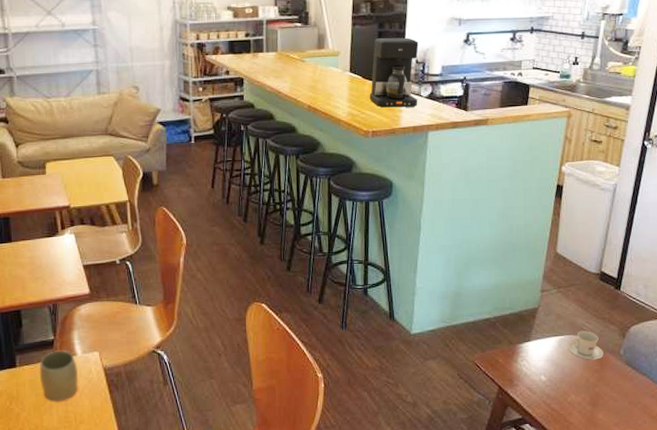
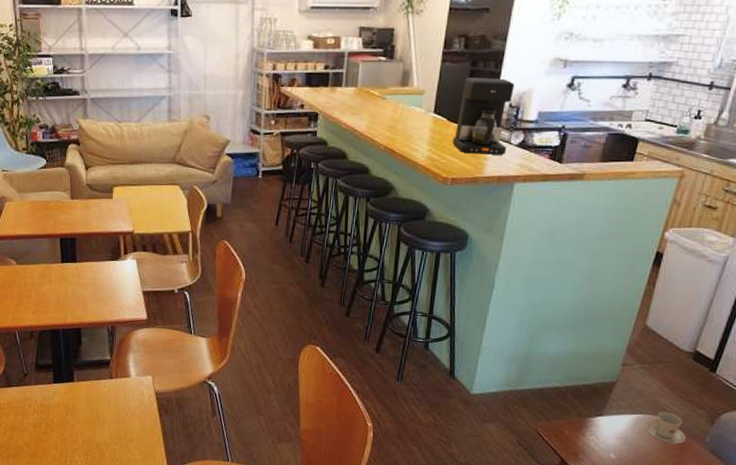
mug: present [39,349,79,403] -> none [94,370,132,420]

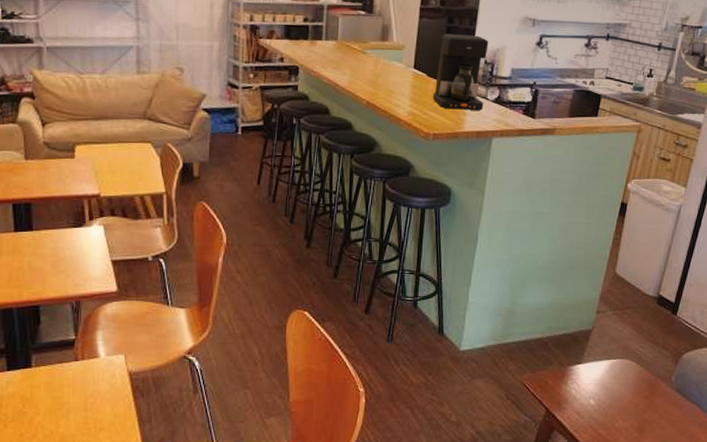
teacup: present [645,412,686,444] -> none [619,355,655,386]

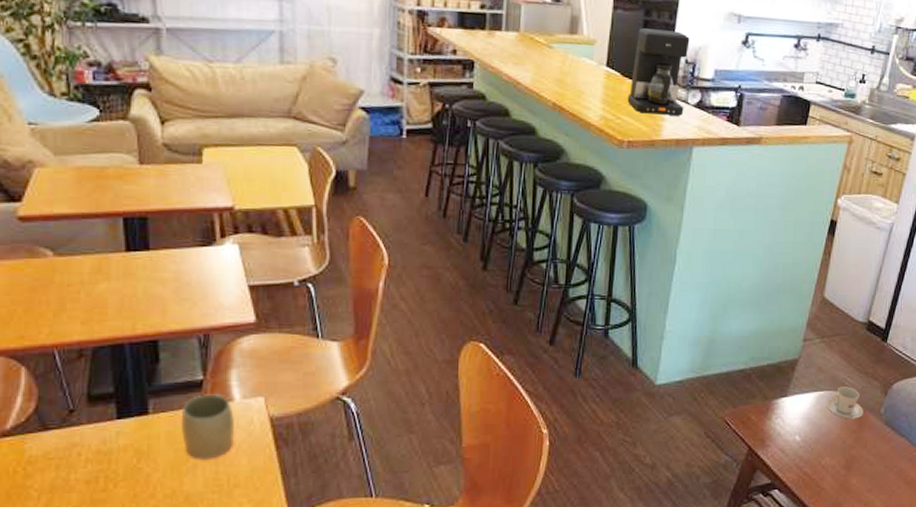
mug: none [57,350,101,408] -> present [180,392,236,461]
teacup: none [619,355,655,386] -> present [826,386,864,419]

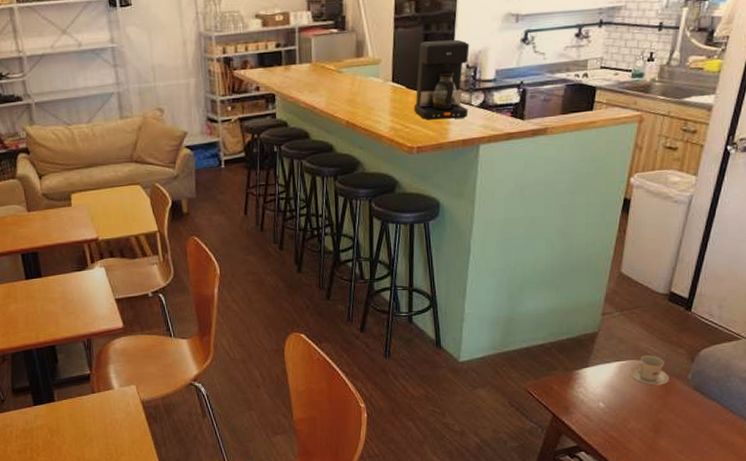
mug: present [180,392,236,461] -> none [77,383,118,435]

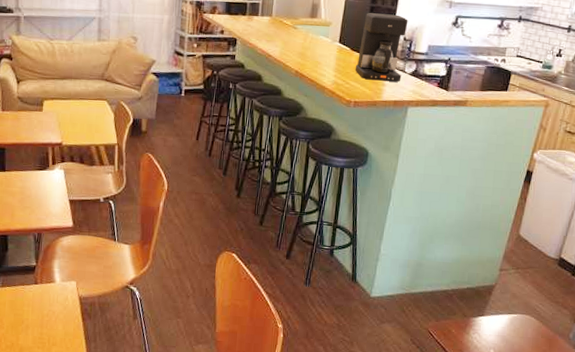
teacup: present [629,355,669,386] -> none [519,312,553,341]

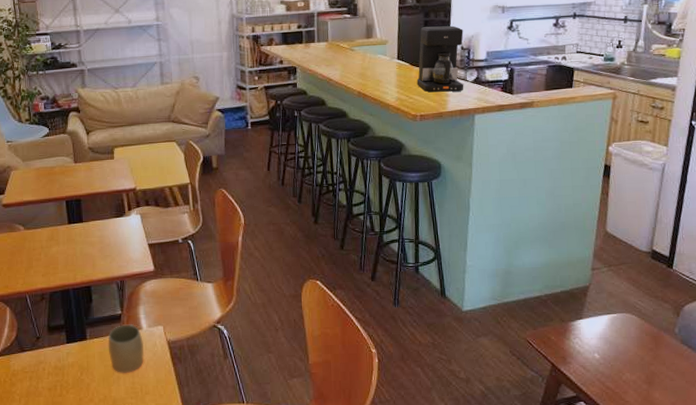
mug: none [19,276,56,324] -> present [108,323,145,374]

